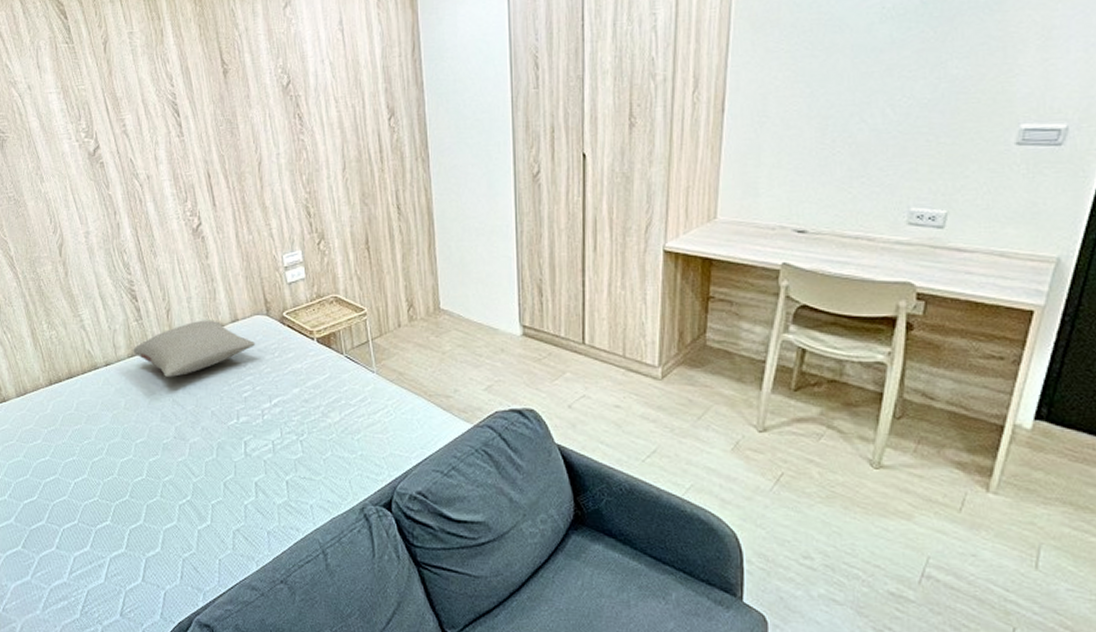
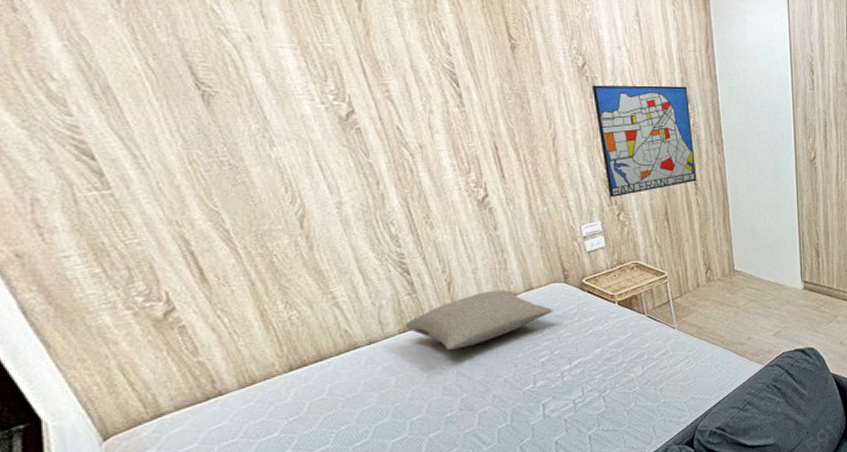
wall art: none [295,97,400,224] -> present [591,85,697,197]

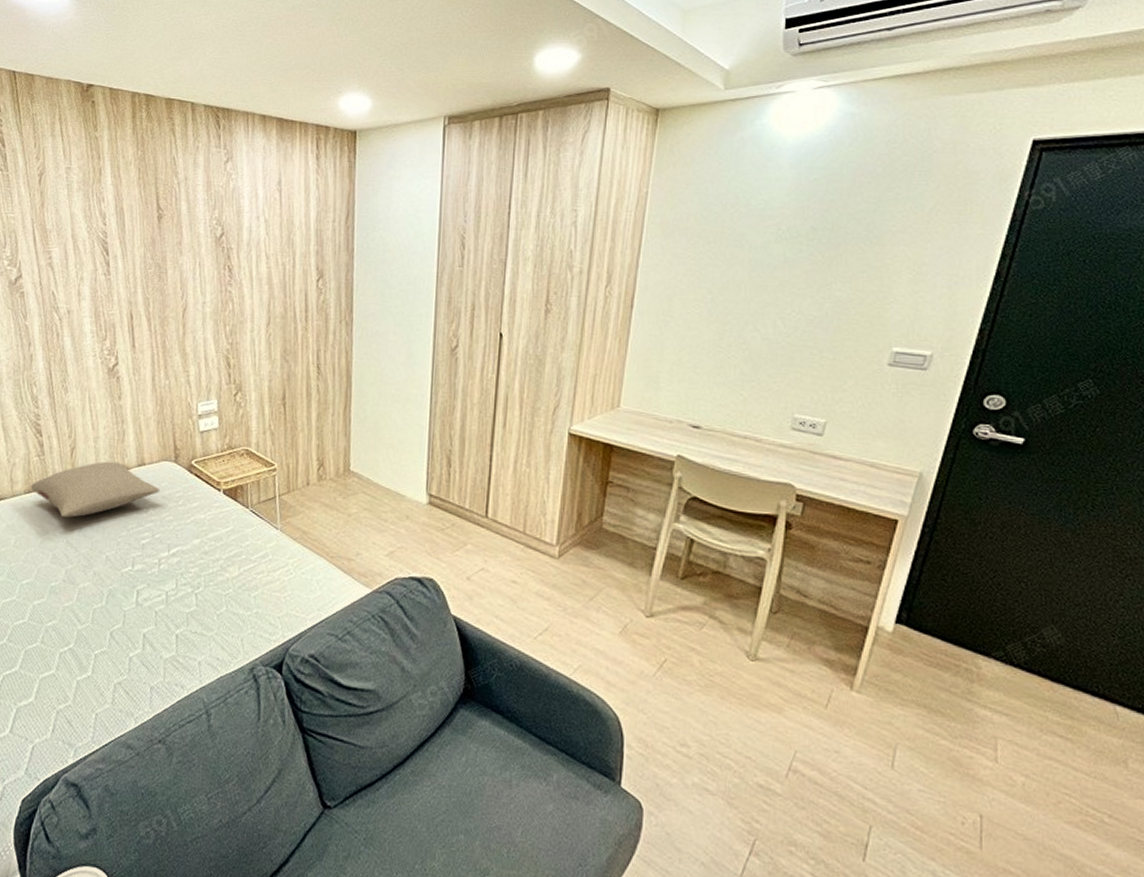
wall art: present [591,85,697,197] -> none [226,256,322,375]

